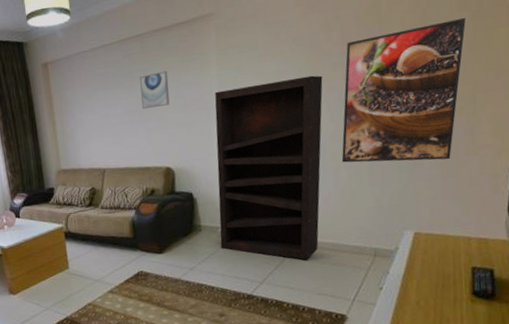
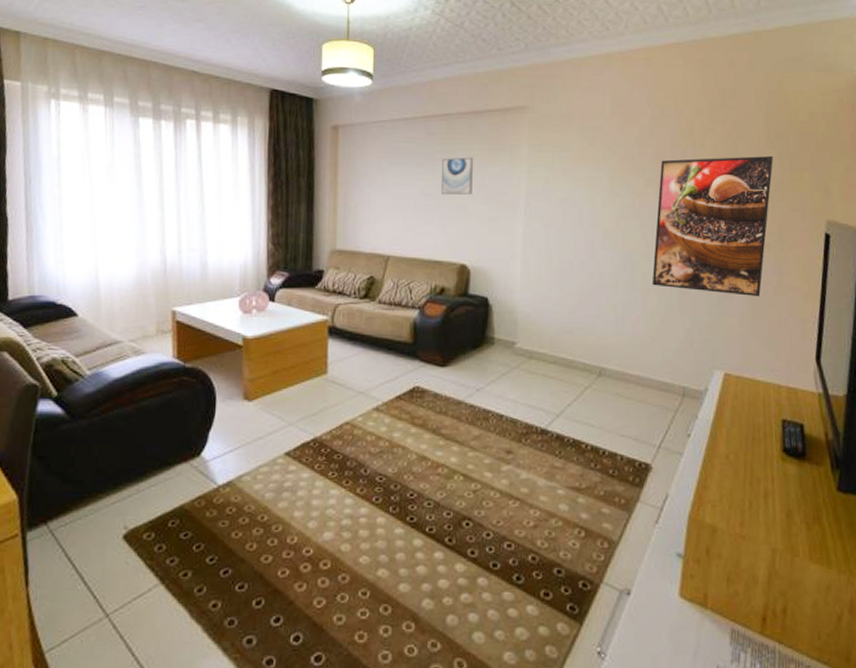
bookshelf: present [215,75,323,260] -> none [515,187,636,393]

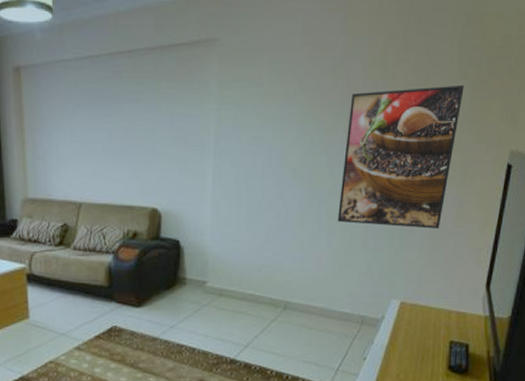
wall art: present [440,157,474,195] -> none [129,96,162,138]

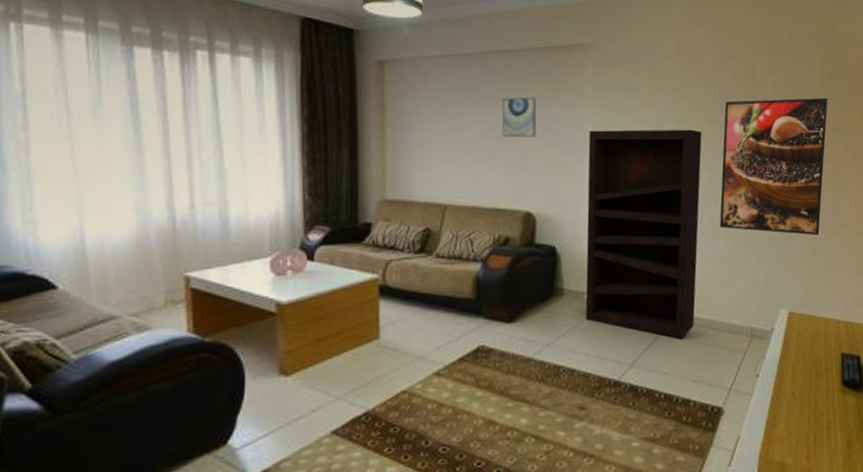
wall art: none [129,96,162,138] -> present [501,96,537,138]
bookshelf: none [206,124,325,324] -> present [585,129,702,339]

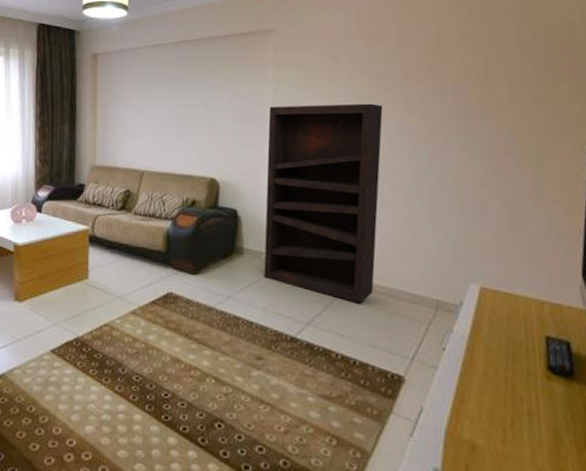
wall art: present [501,96,537,138] -> none [191,78,222,114]
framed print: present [719,97,828,236] -> none [401,68,528,211]

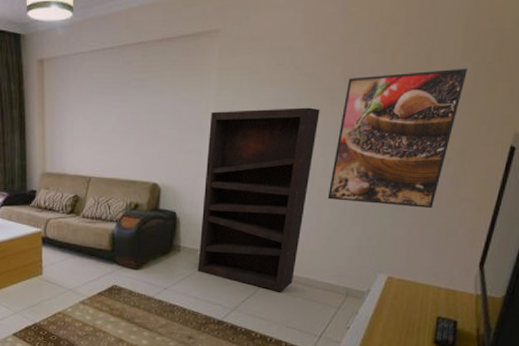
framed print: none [401,68,528,211] -> present [327,67,467,209]

